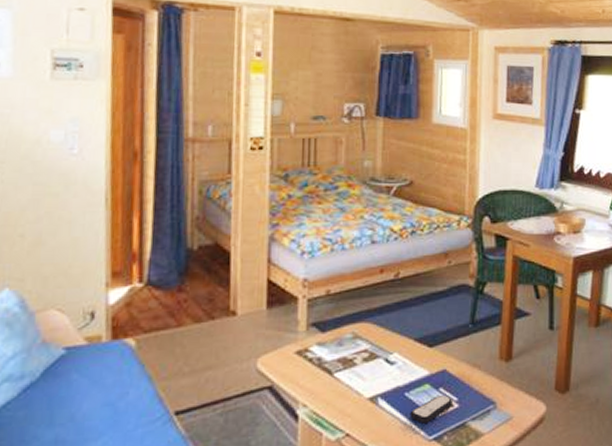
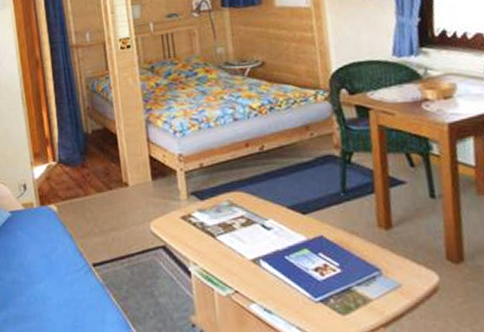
remote control: present [410,395,452,424] -> none [292,260,334,286]

